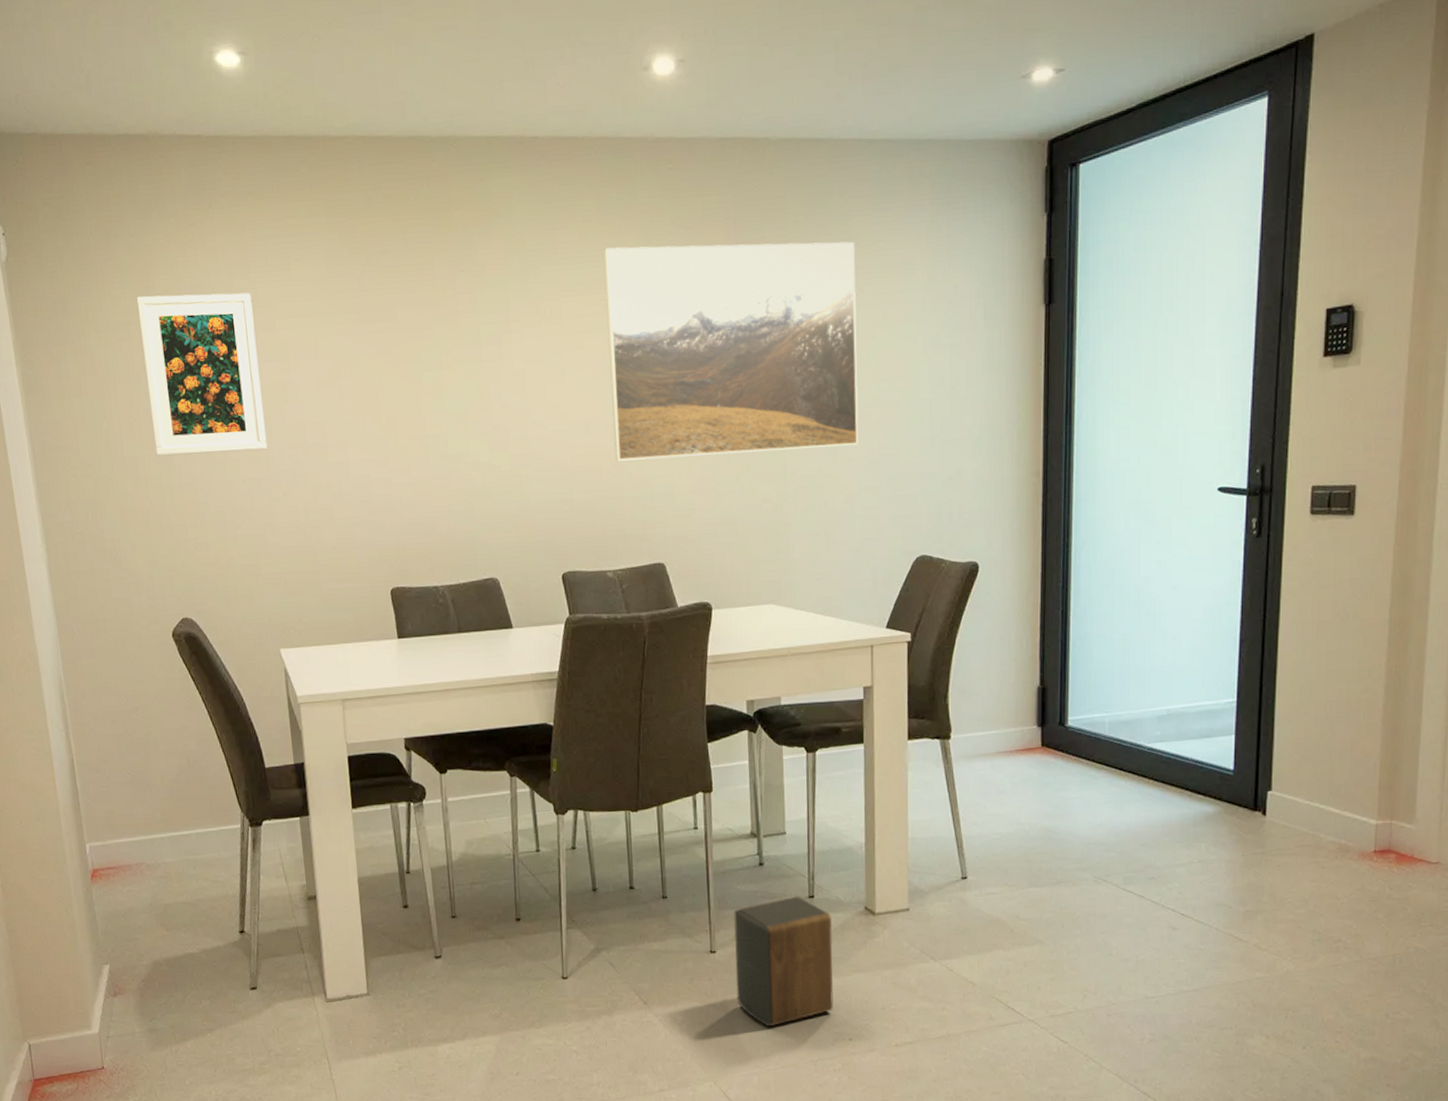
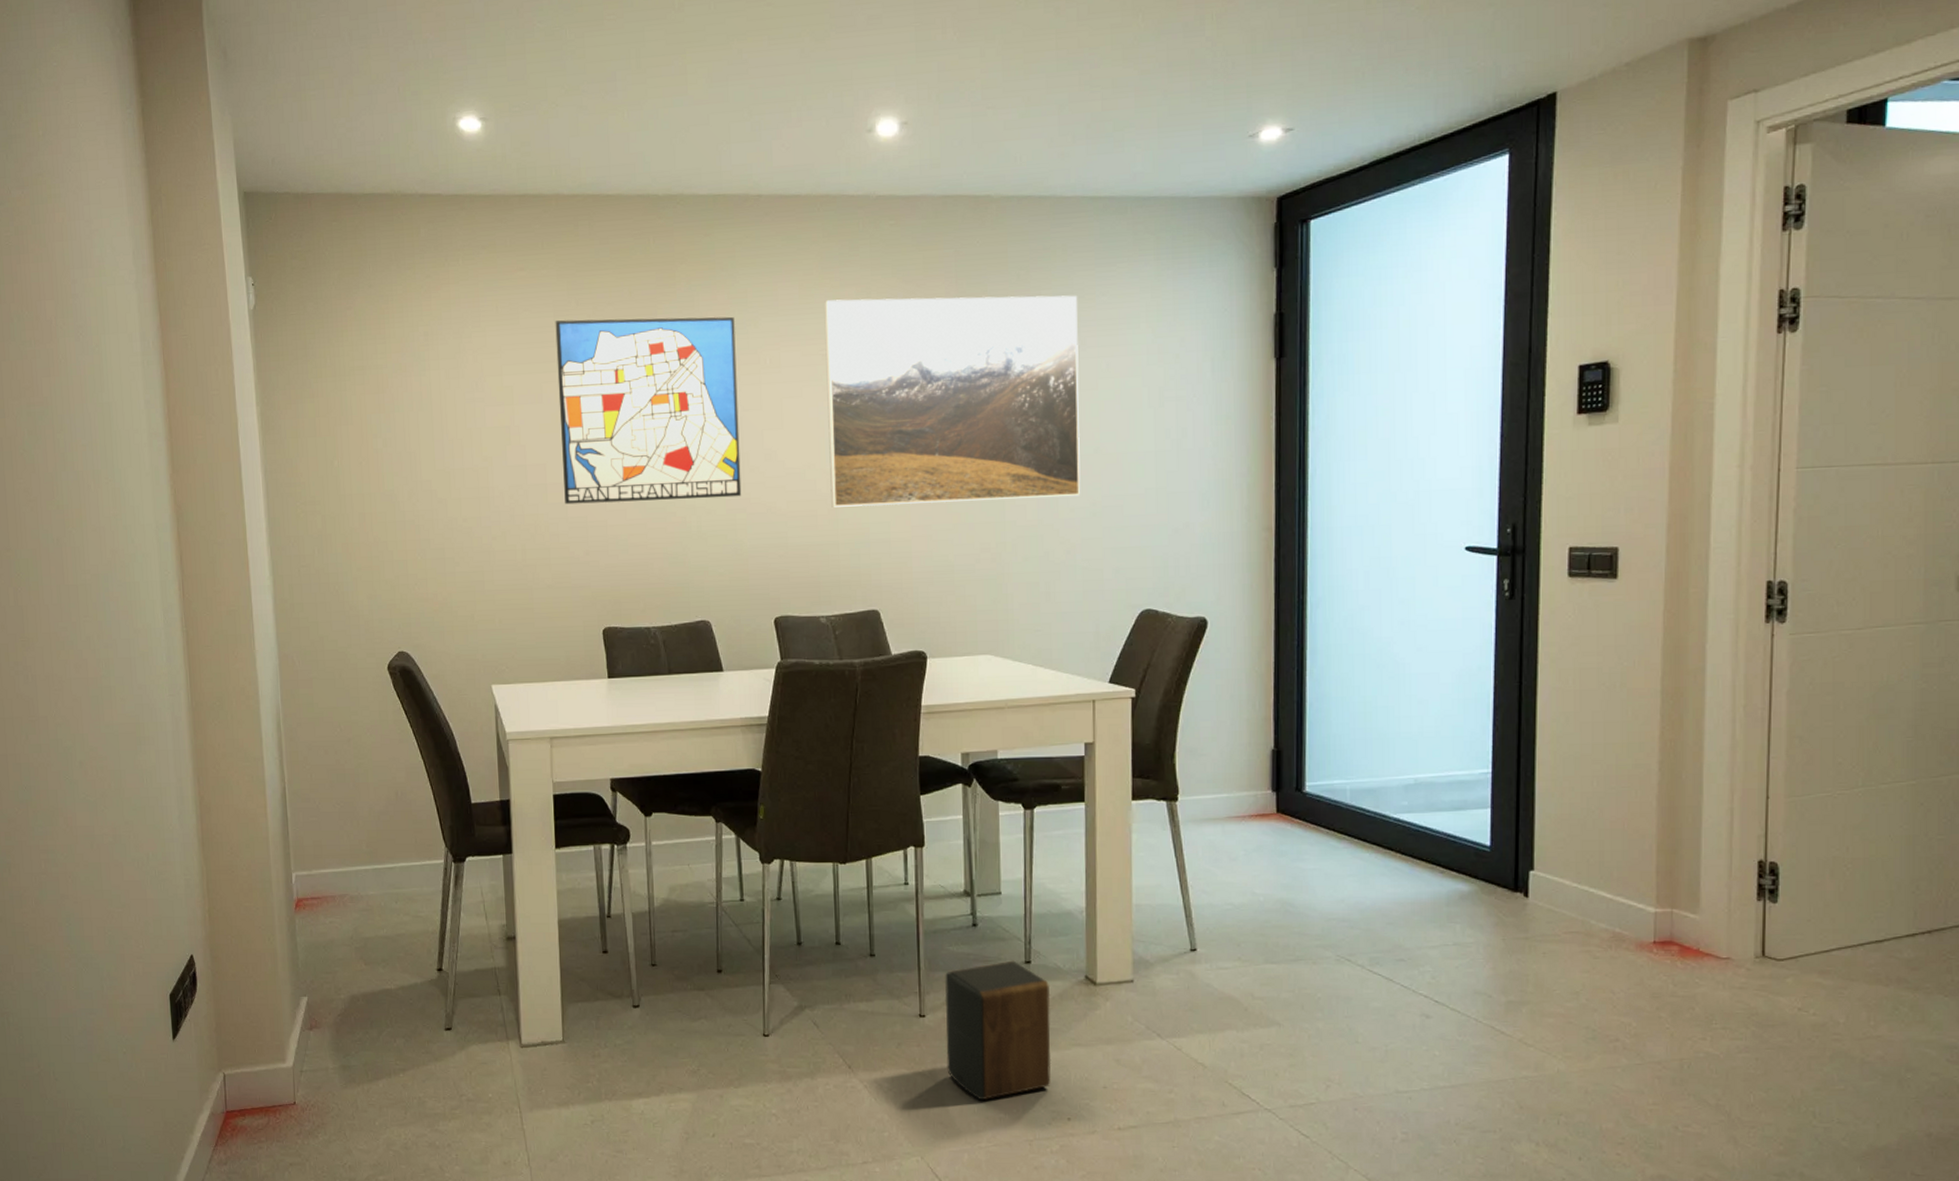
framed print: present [136,292,268,456] -> none [372,340,489,494]
wall art: none [328,265,526,463] -> present [555,316,742,505]

